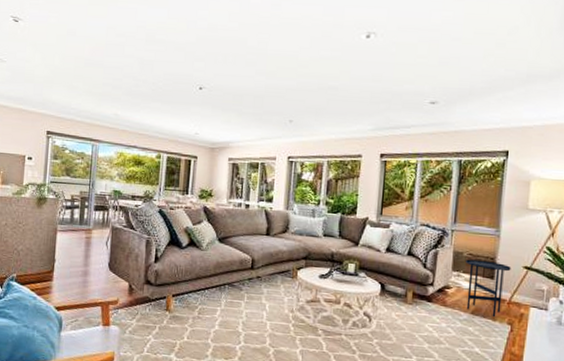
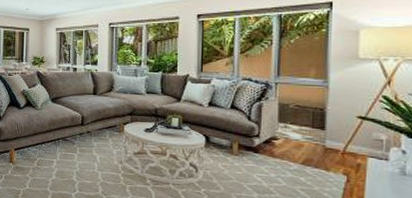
side table: present [466,259,511,318] -> none [293,110,344,168]

